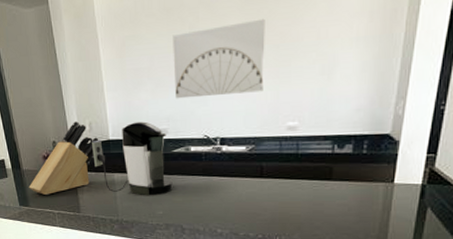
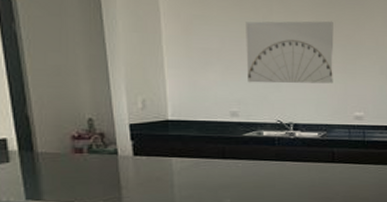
knife block: present [29,120,99,195] -> none [44,96,154,184]
coffee maker: present [92,121,173,195] -> none [145,102,243,182]

